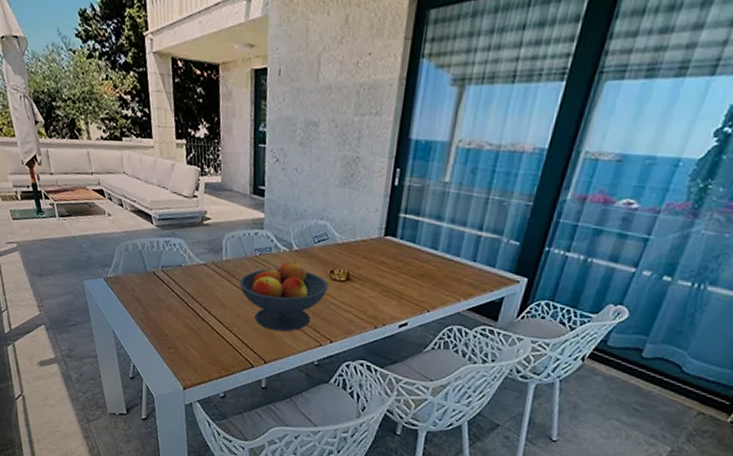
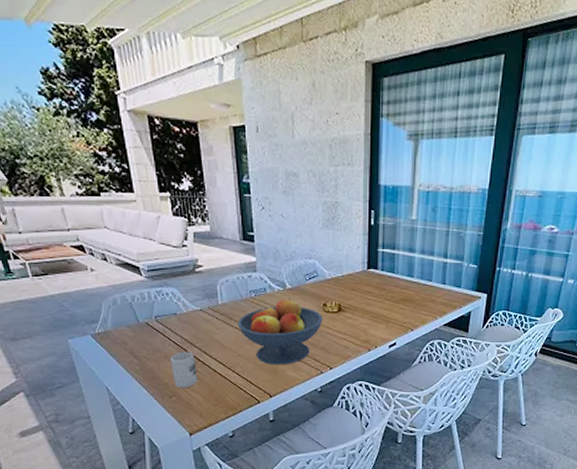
cup: none [172,304,196,342] -> present [170,351,197,389]

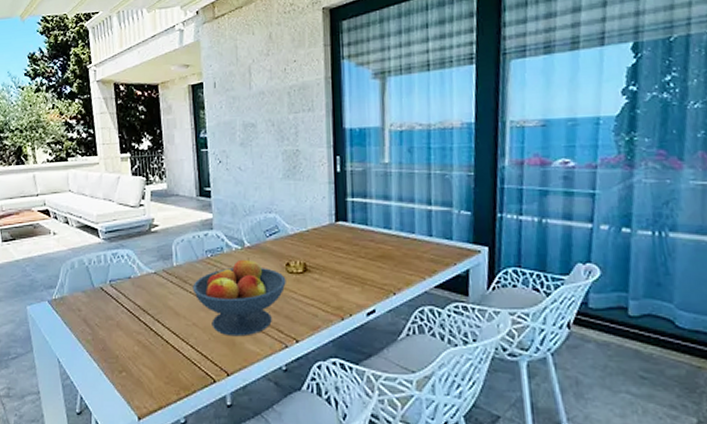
cup: present [170,351,197,389] -> none [122,319,149,362]

